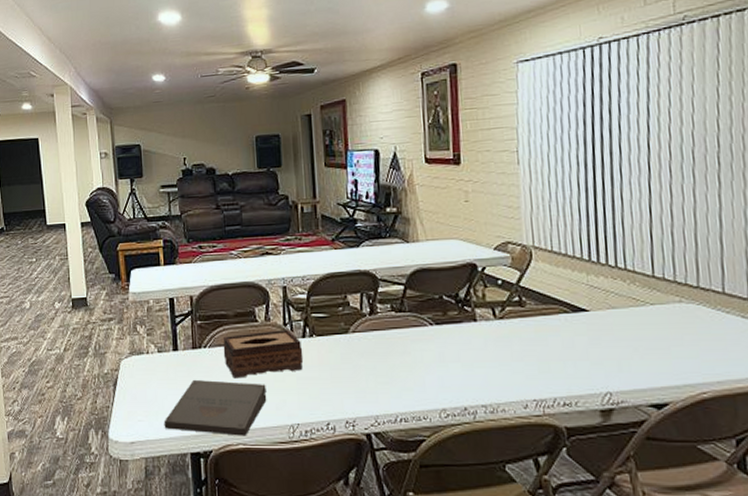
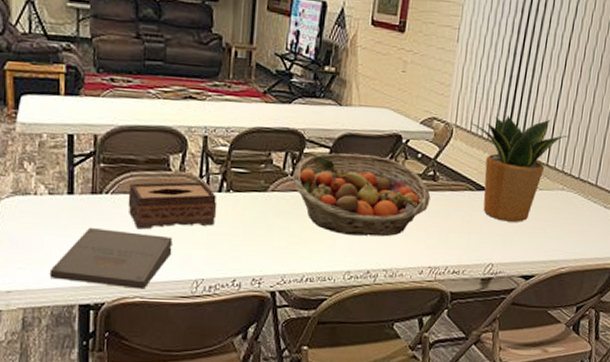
fruit basket: none [371,286,521,371] -> present [292,153,431,237]
potted plant: none [550,226,672,343] -> present [471,115,568,222]

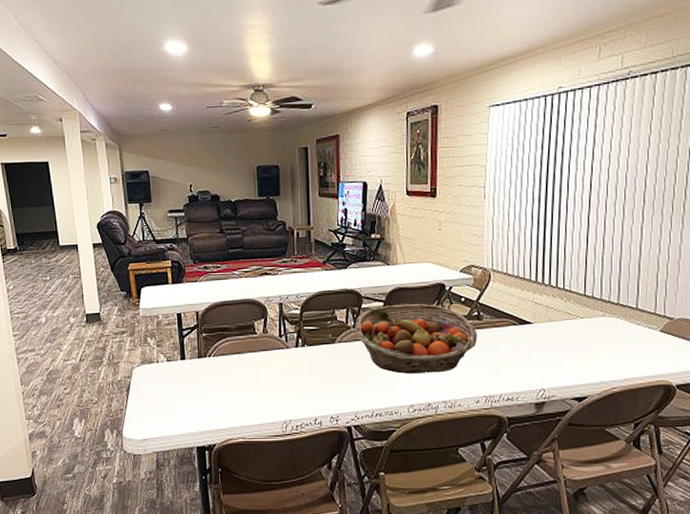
pizza box: present [49,227,173,289] -> none [173,384,264,432]
tissue box: present [128,181,217,230] -> none [225,340,296,383]
potted plant: present [471,115,568,222] -> none [506,253,602,350]

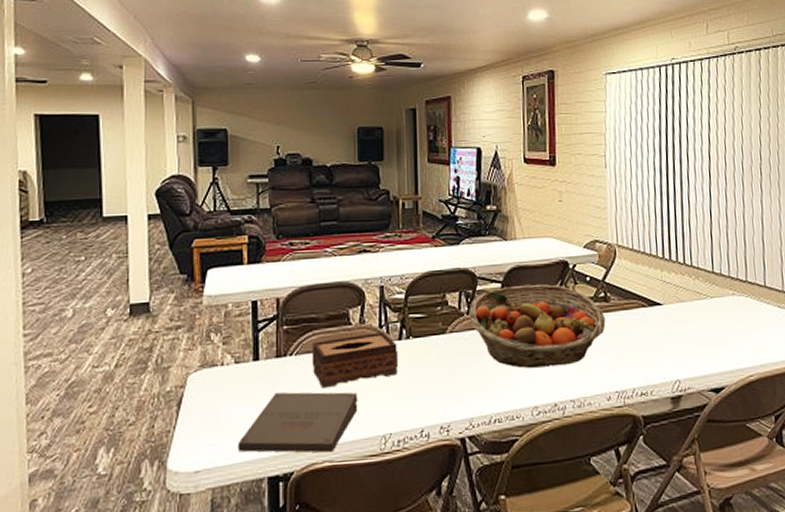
pizza box: none [173,384,264,432] -> present [237,392,358,453]
tissue box: none [225,340,296,383] -> present [311,331,399,389]

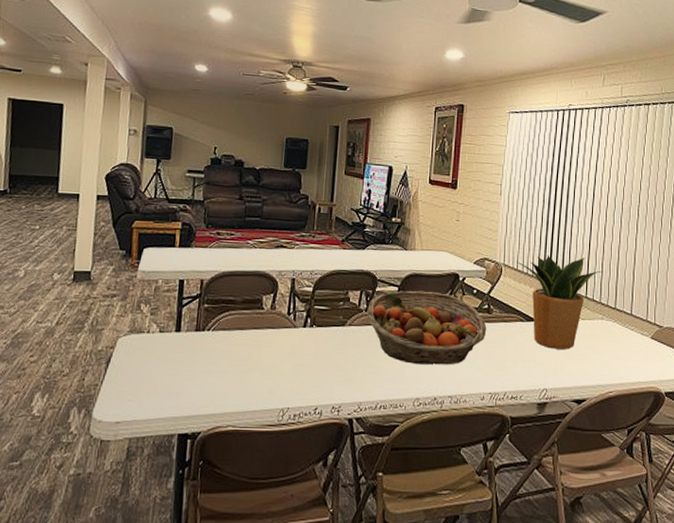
pizza box: present [237,392,358,453] -> none [154,361,263,418]
tissue box: present [311,331,399,389] -> none [226,318,302,363]
potted plant: none [632,227,727,334] -> present [517,255,601,350]

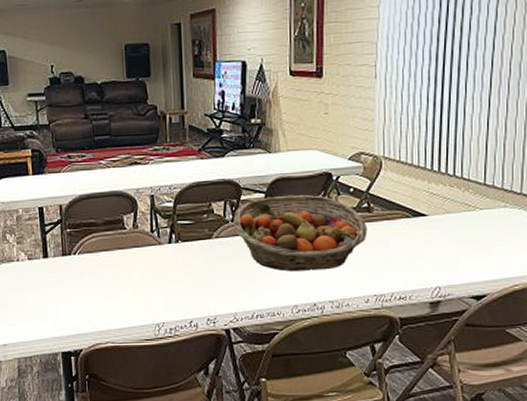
potted plant: present [517,255,601,350] -> none [399,139,503,244]

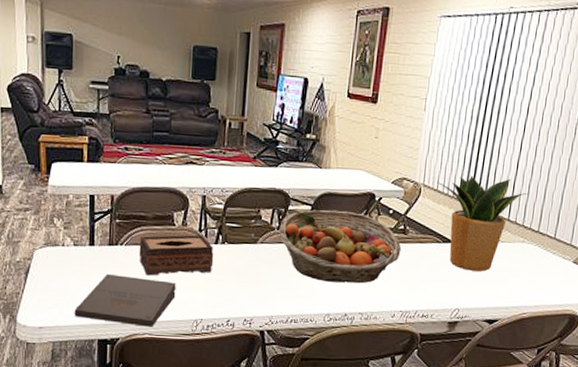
pizza box: none [35,284,134,335] -> present [74,273,176,327]
tissue box: none [92,235,169,283] -> present [139,234,214,276]
potted plant: none [399,139,503,244] -> present [437,175,528,272]

